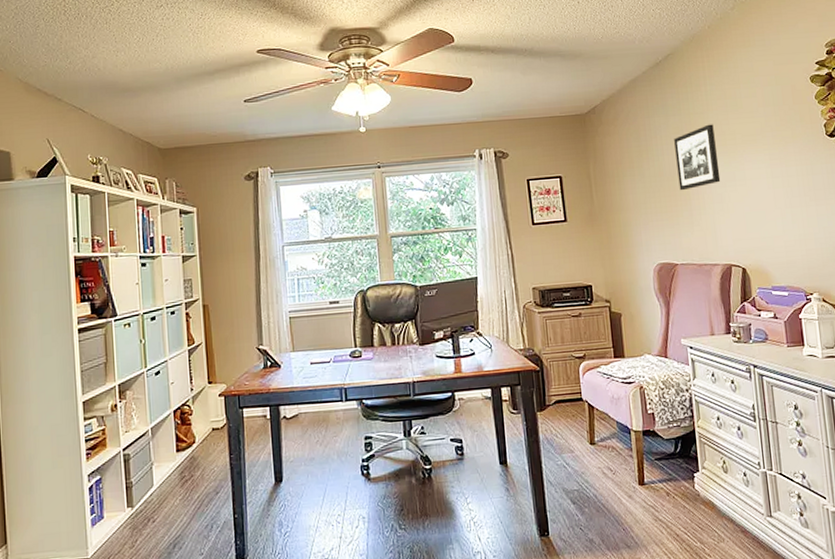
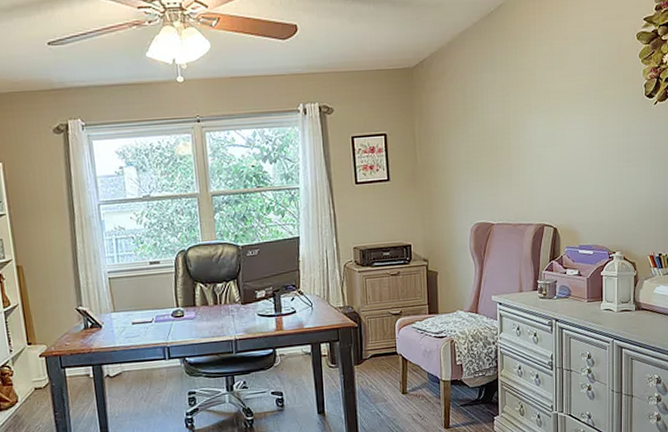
picture frame: present [674,124,721,191] -> none [500,81,541,151]

